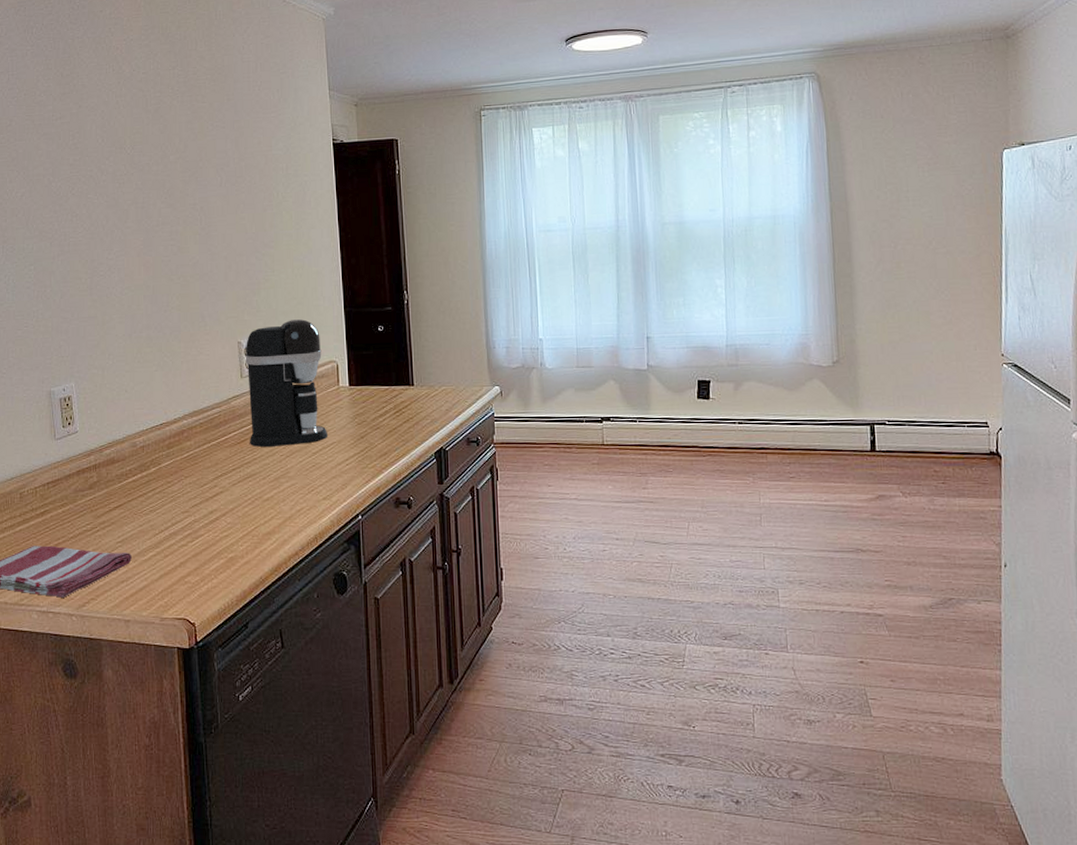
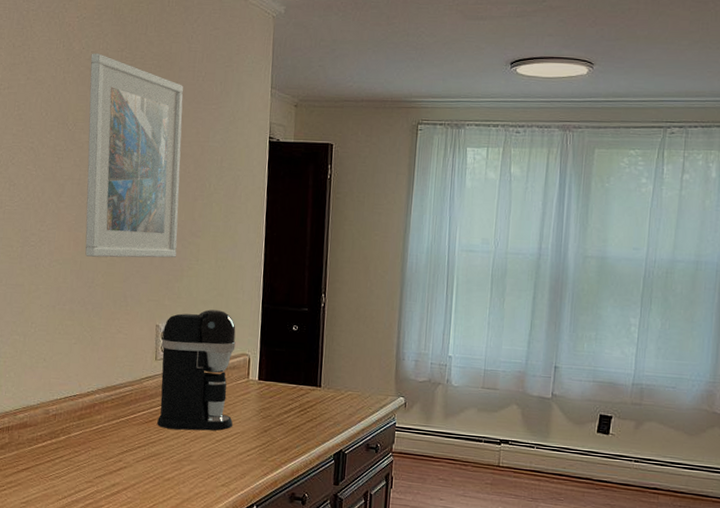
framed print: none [142,74,251,280] -> present [85,53,184,258]

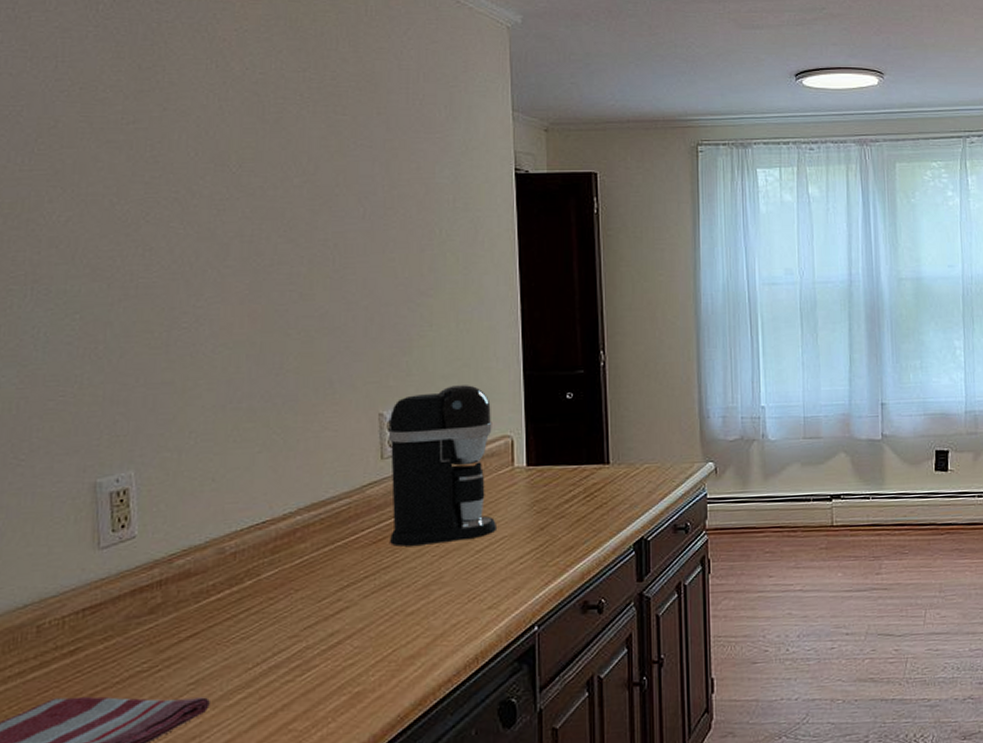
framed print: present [85,53,184,258] -> none [258,74,401,335]

